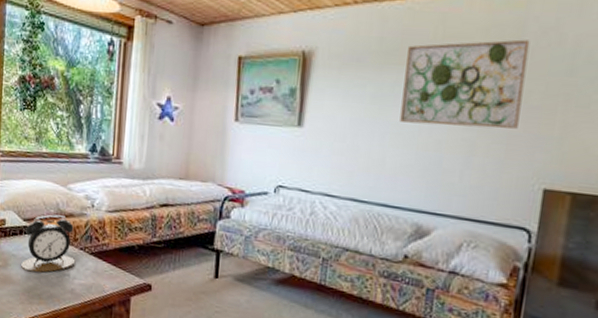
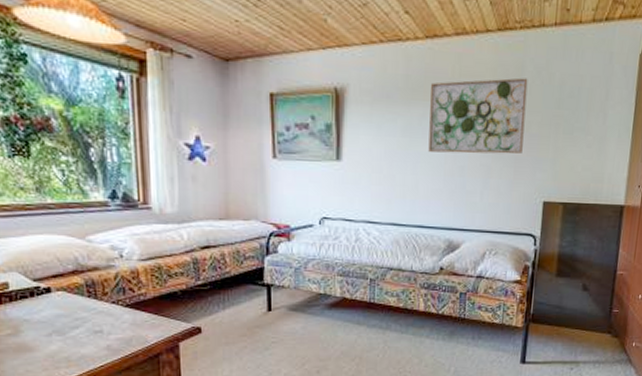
alarm clock: present [21,214,76,273] -> none [38,270,108,335]

